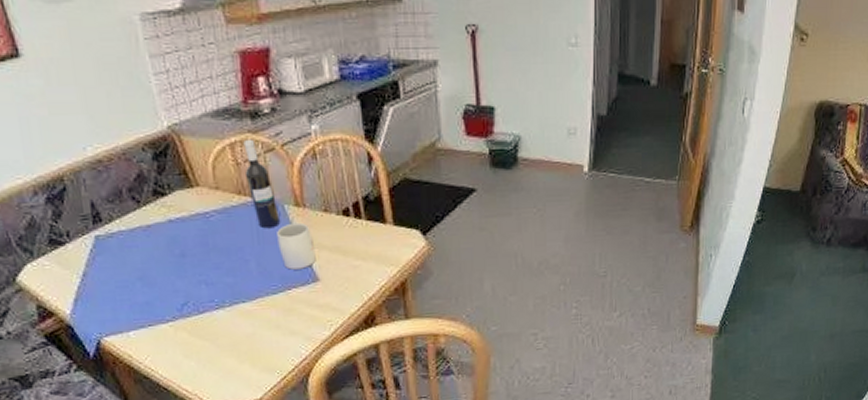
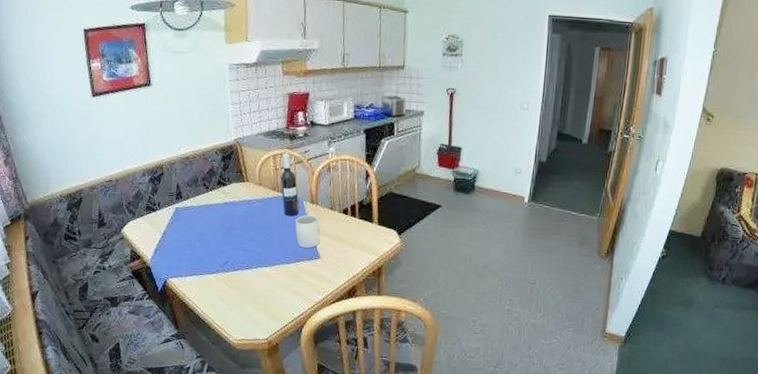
toaster: none [376,41,413,74] -> present [381,95,407,118]

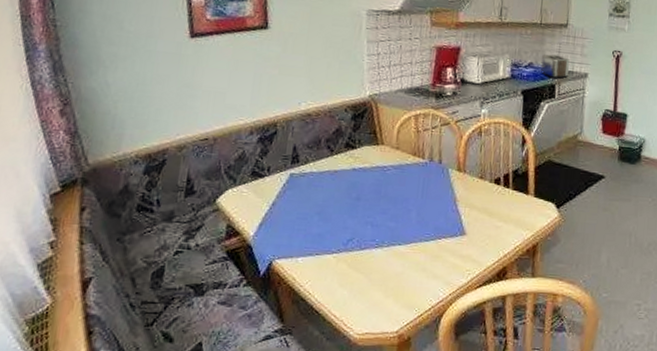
wine bottle: present [280,153,300,217] -> none [422,113,444,186]
mug: present [295,214,321,248] -> none [437,184,468,223]

